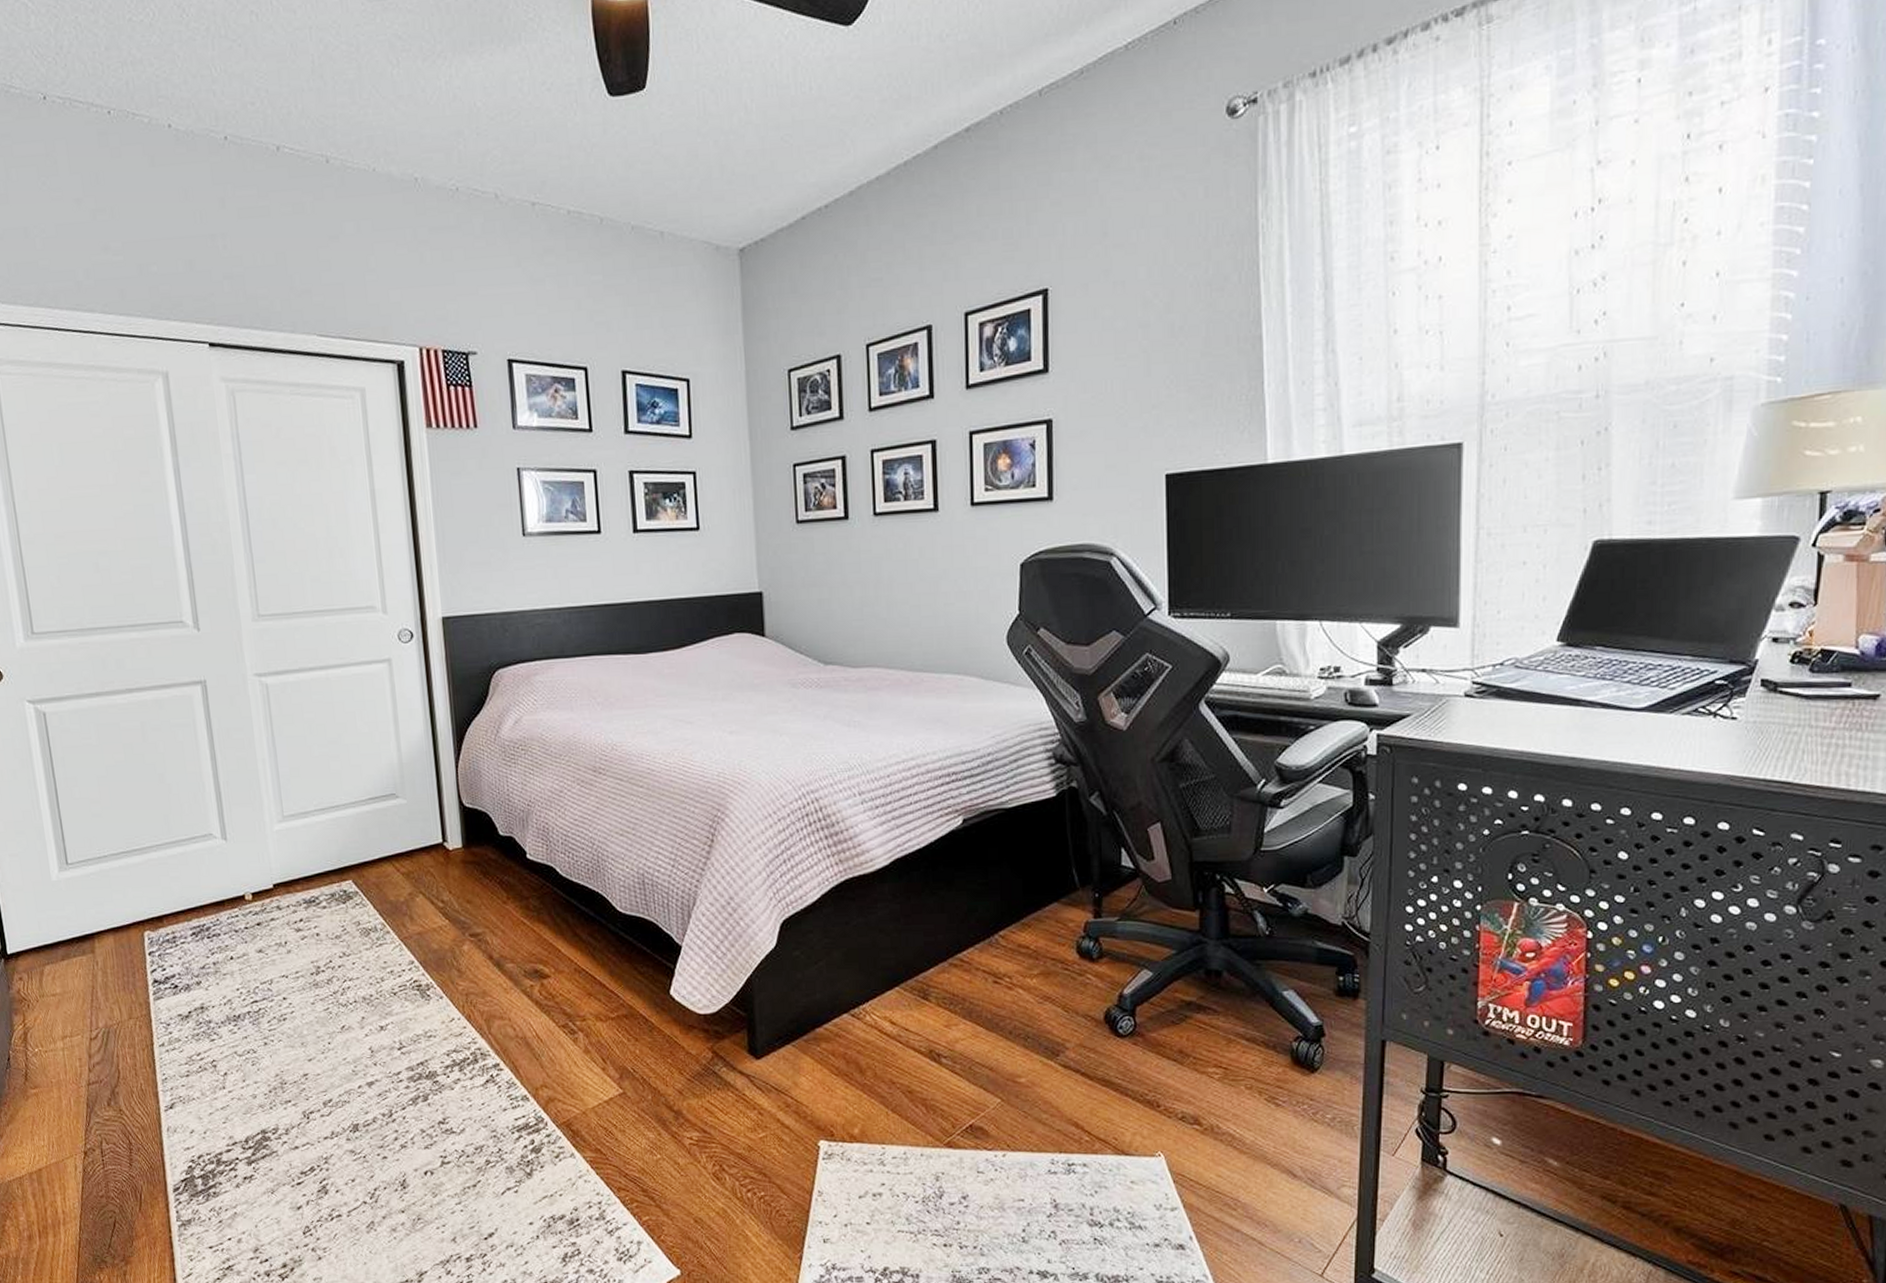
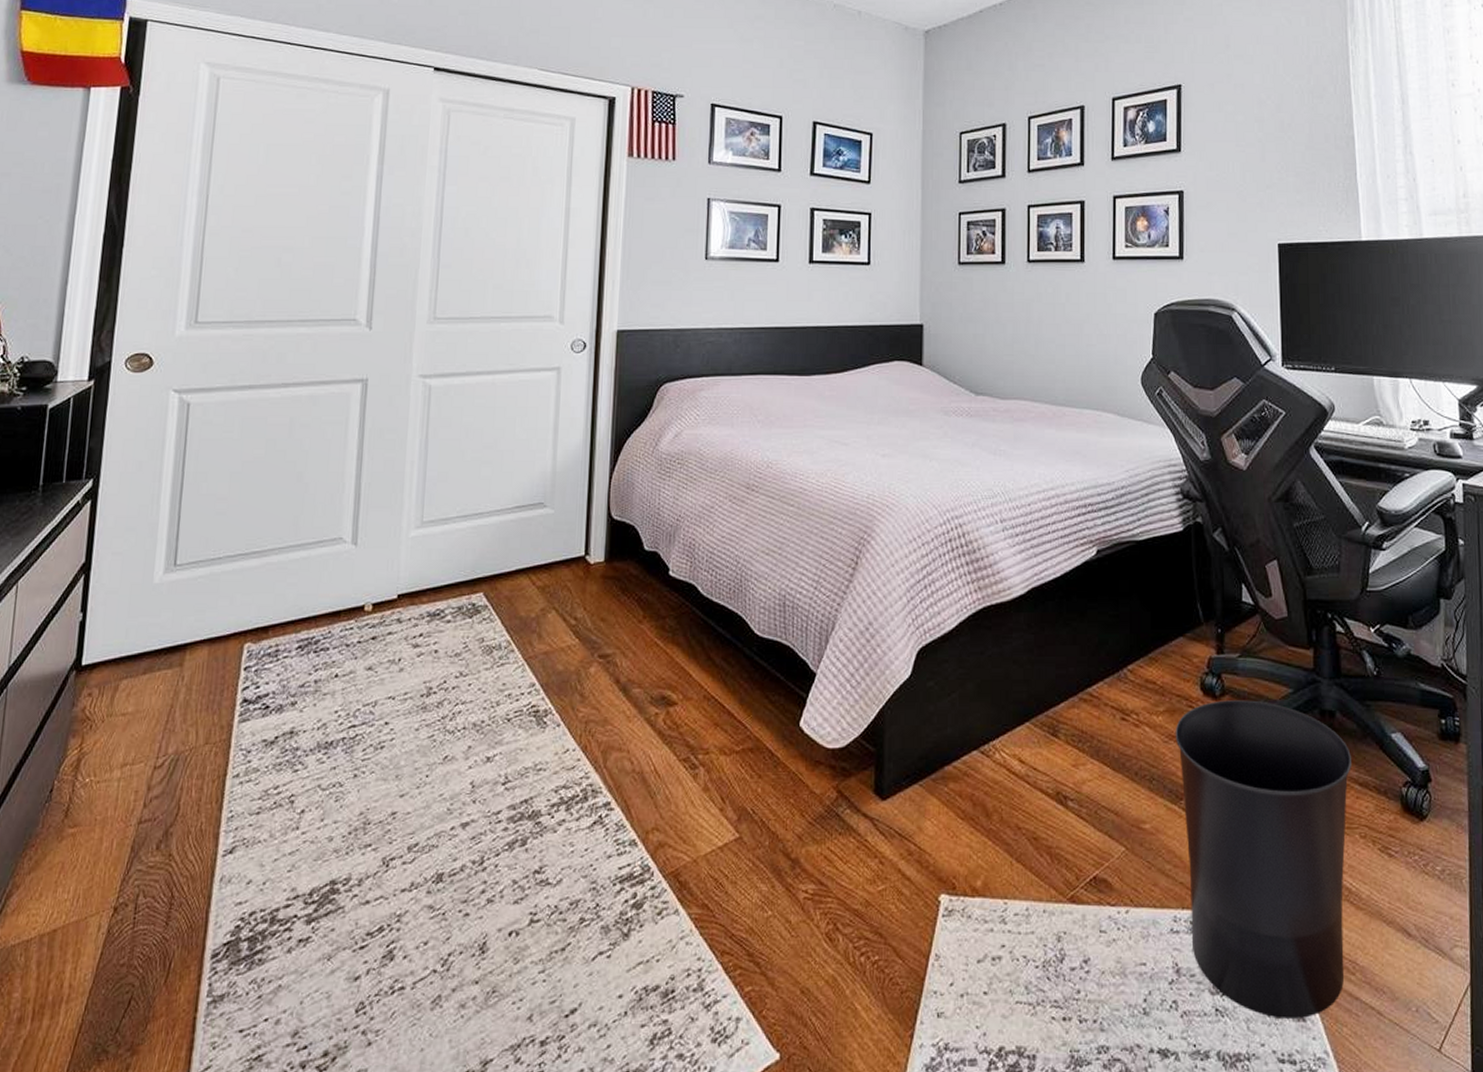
waste bin: none [1050,962,1238,1247] -> present [1175,700,1351,1018]

